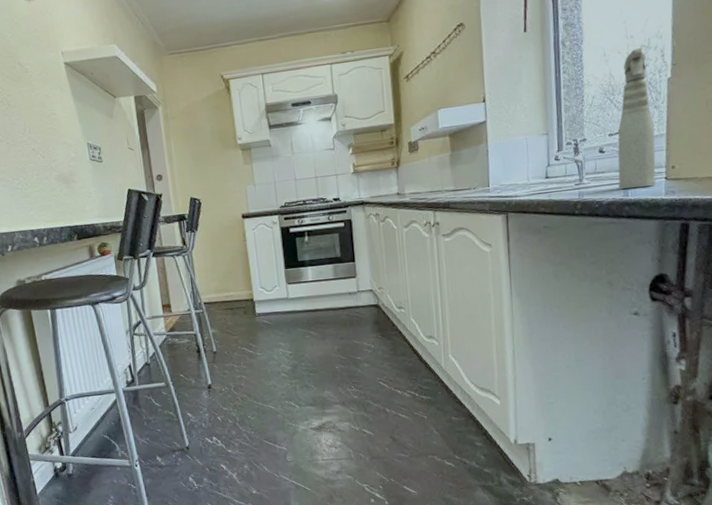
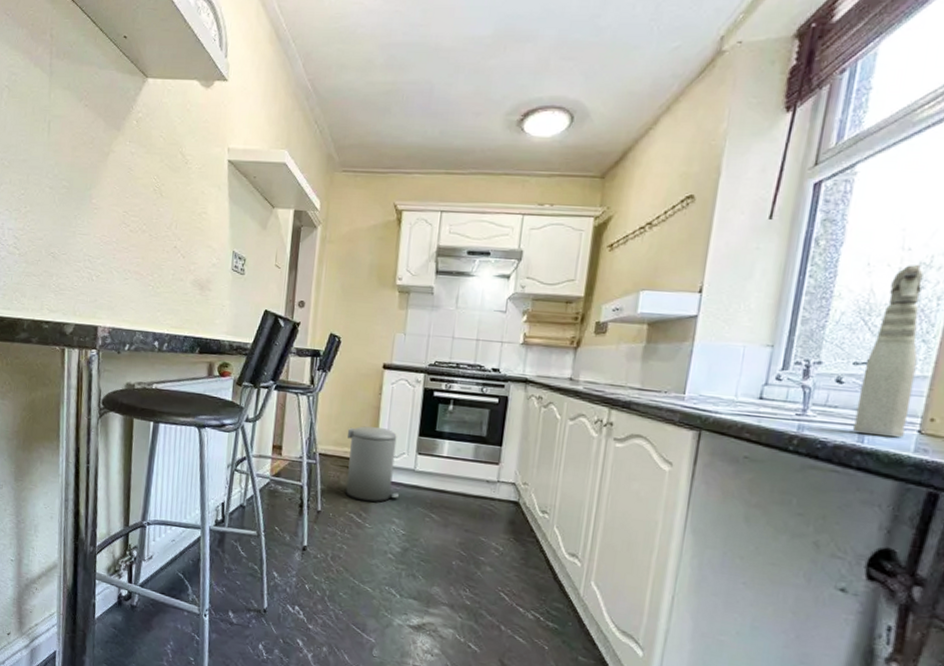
pedal bin: none [224,268,280,335] -> present [345,426,400,503]

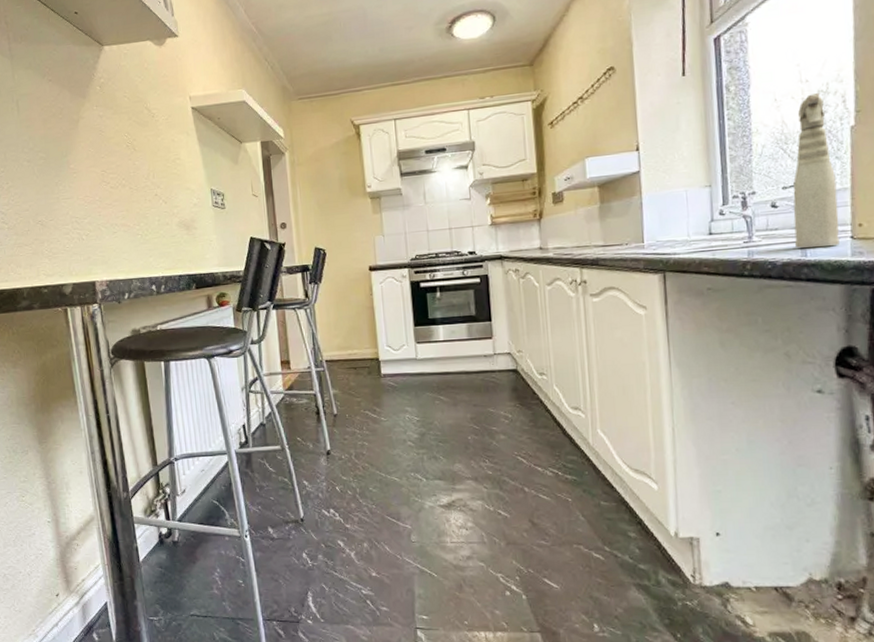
pedal bin: present [345,426,400,503] -> none [347,325,408,398]

